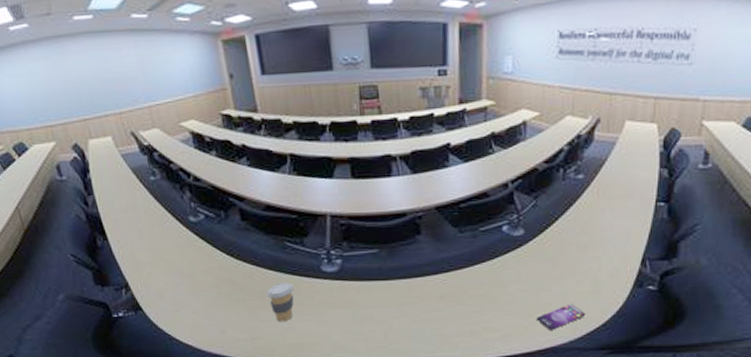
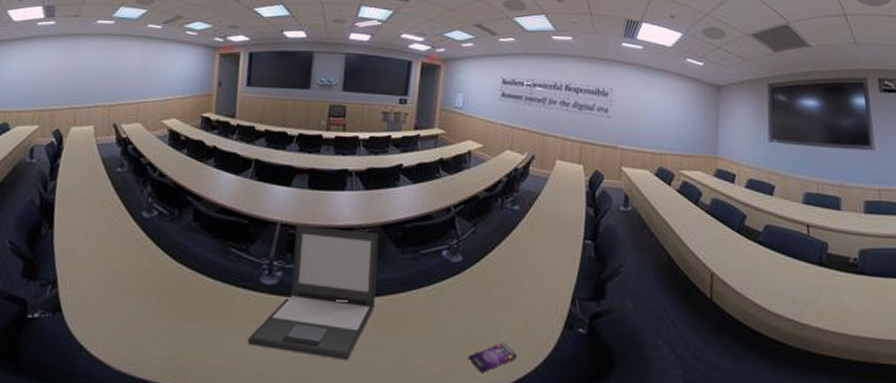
coffee cup: present [266,282,295,322] -> none [198,292,229,339]
laptop: none [321,215,440,330] -> present [248,226,379,361]

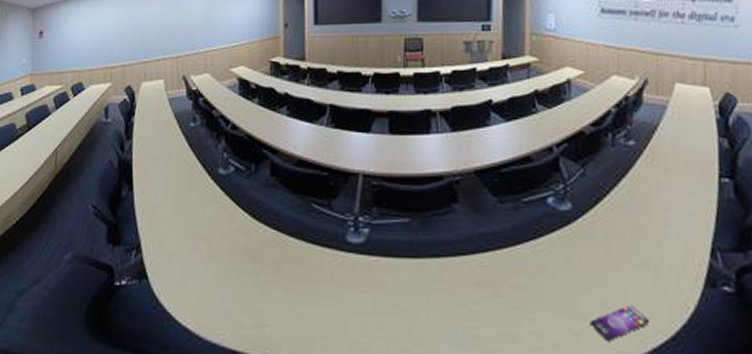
laptop: present [248,226,379,361] -> none [339,176,476,328]

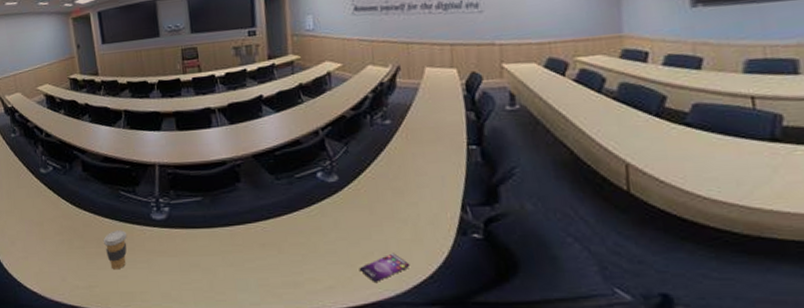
coffee cup: none [283,253,314,305] -> present [103,230,128,270]

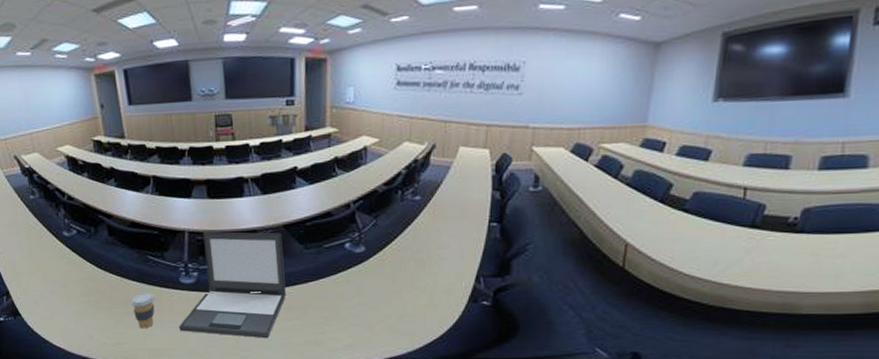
laptop: none [151,163,261,280] -> present [179,232,287,339]
smartphone: present [359,253,411,282] -> none [377,317,424,341]

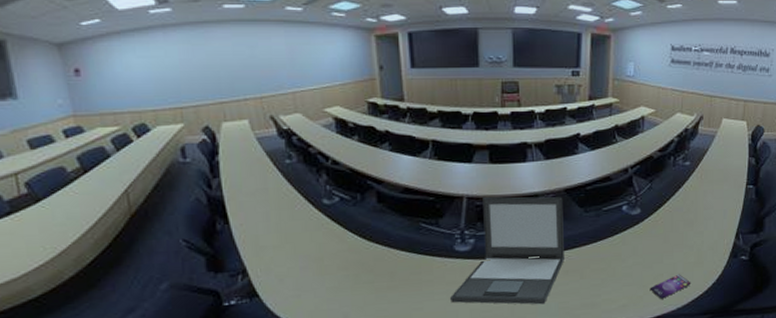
coffee cup: present [130,293,155,329] -> none [396,263,426,303]
smartphone: none [377,317,424,341] -> present [649,274,691,299]

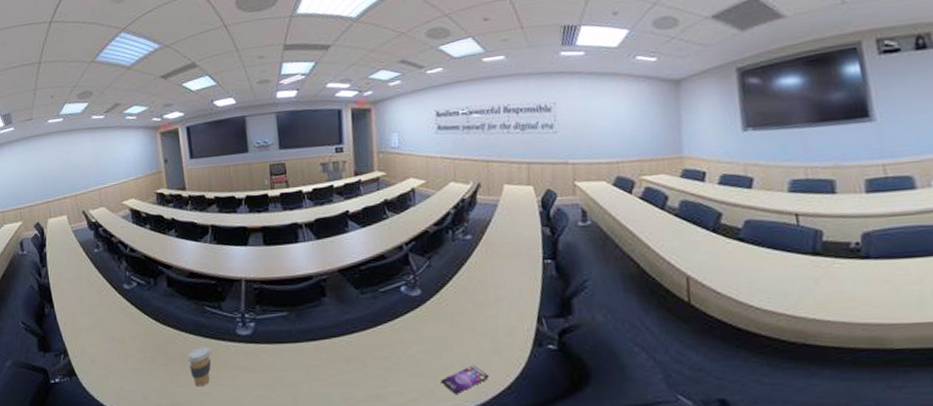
coffee cup: none [396,263,426,303] -> present [187,346,212,387]
laptop: present [450,197,566,305] -> none [236,278,345,395]

